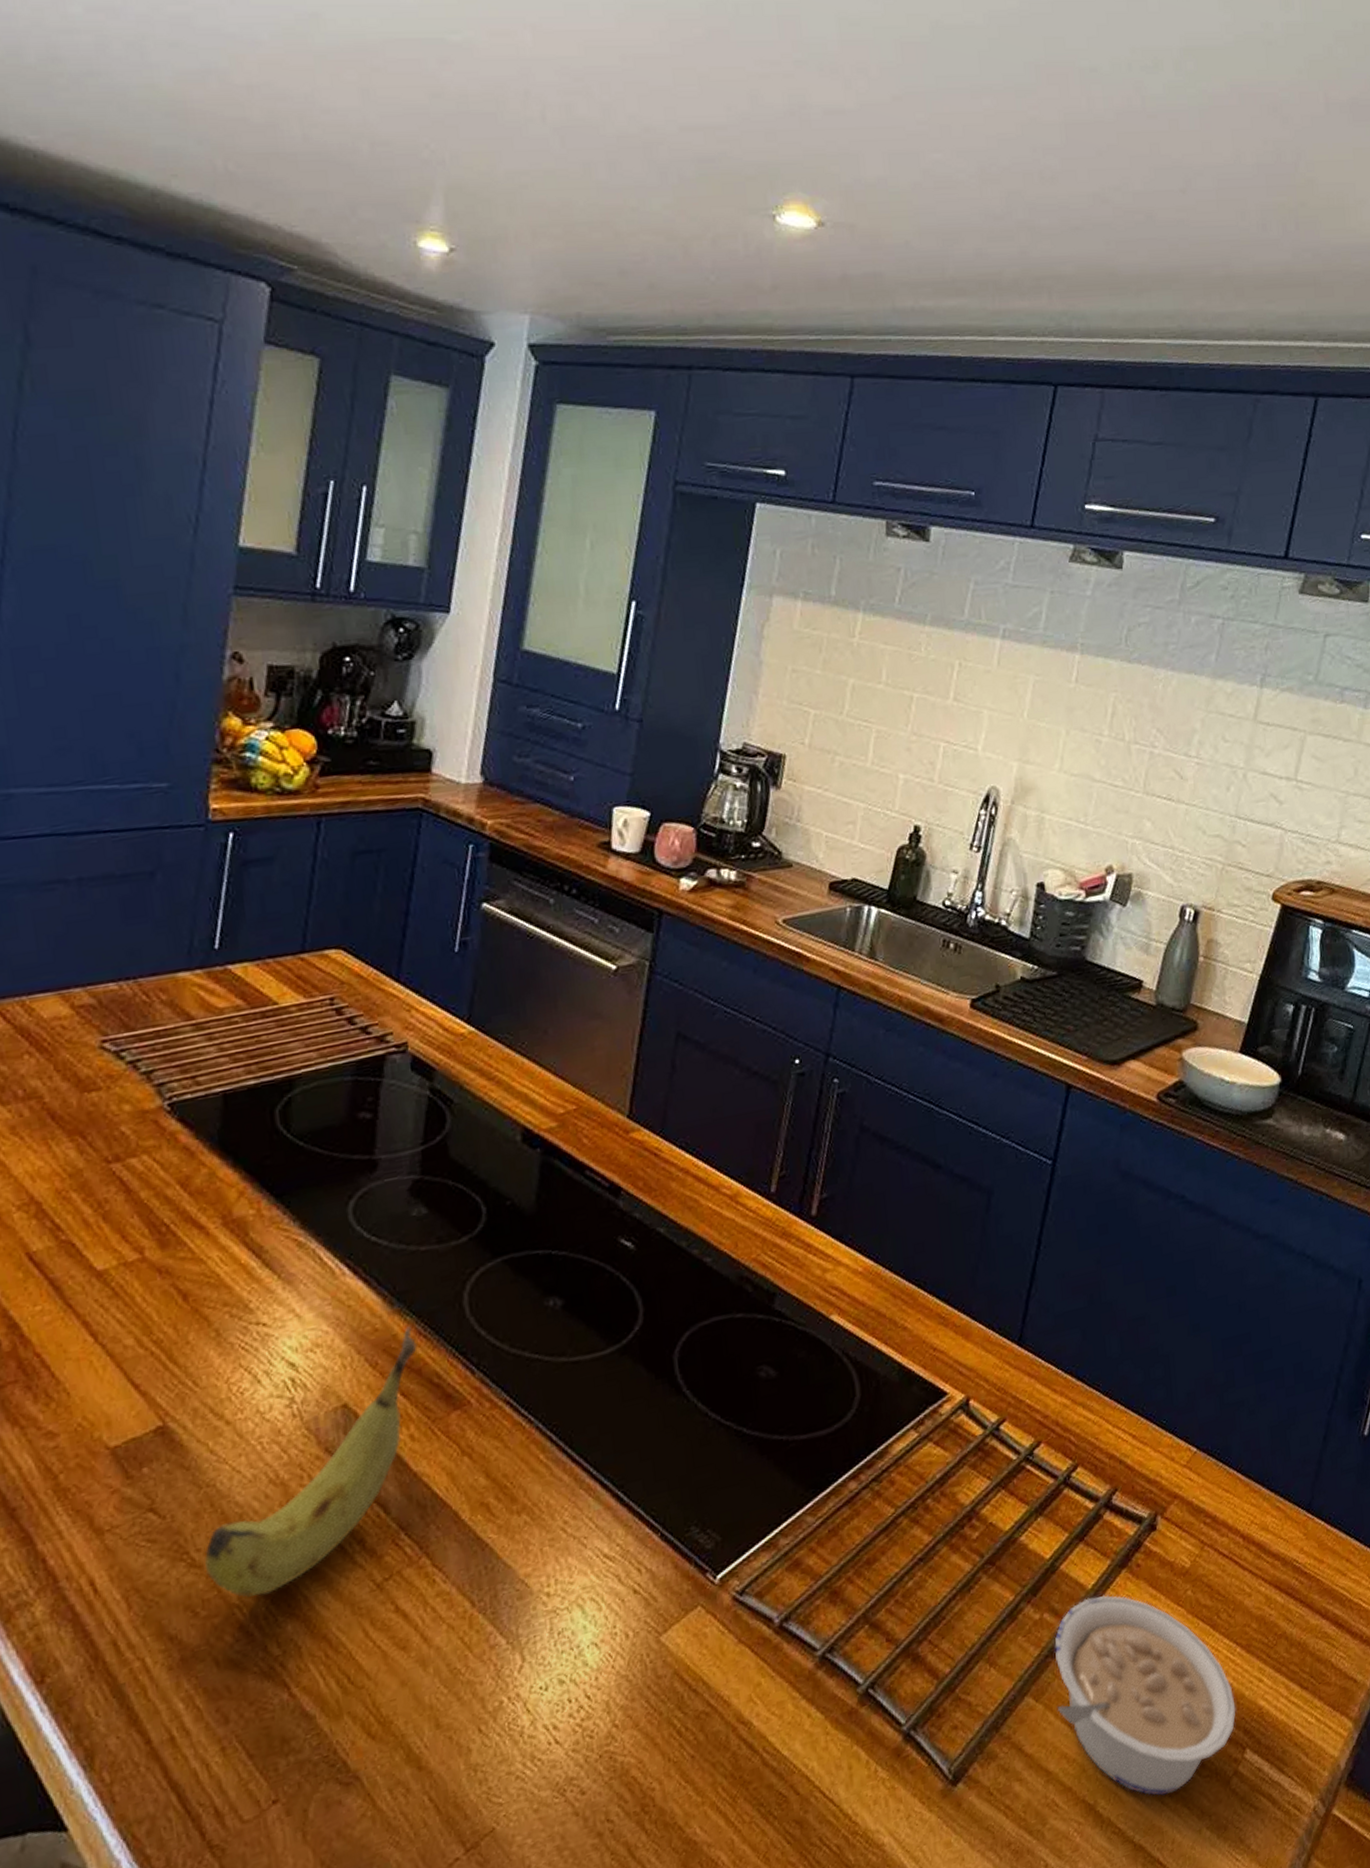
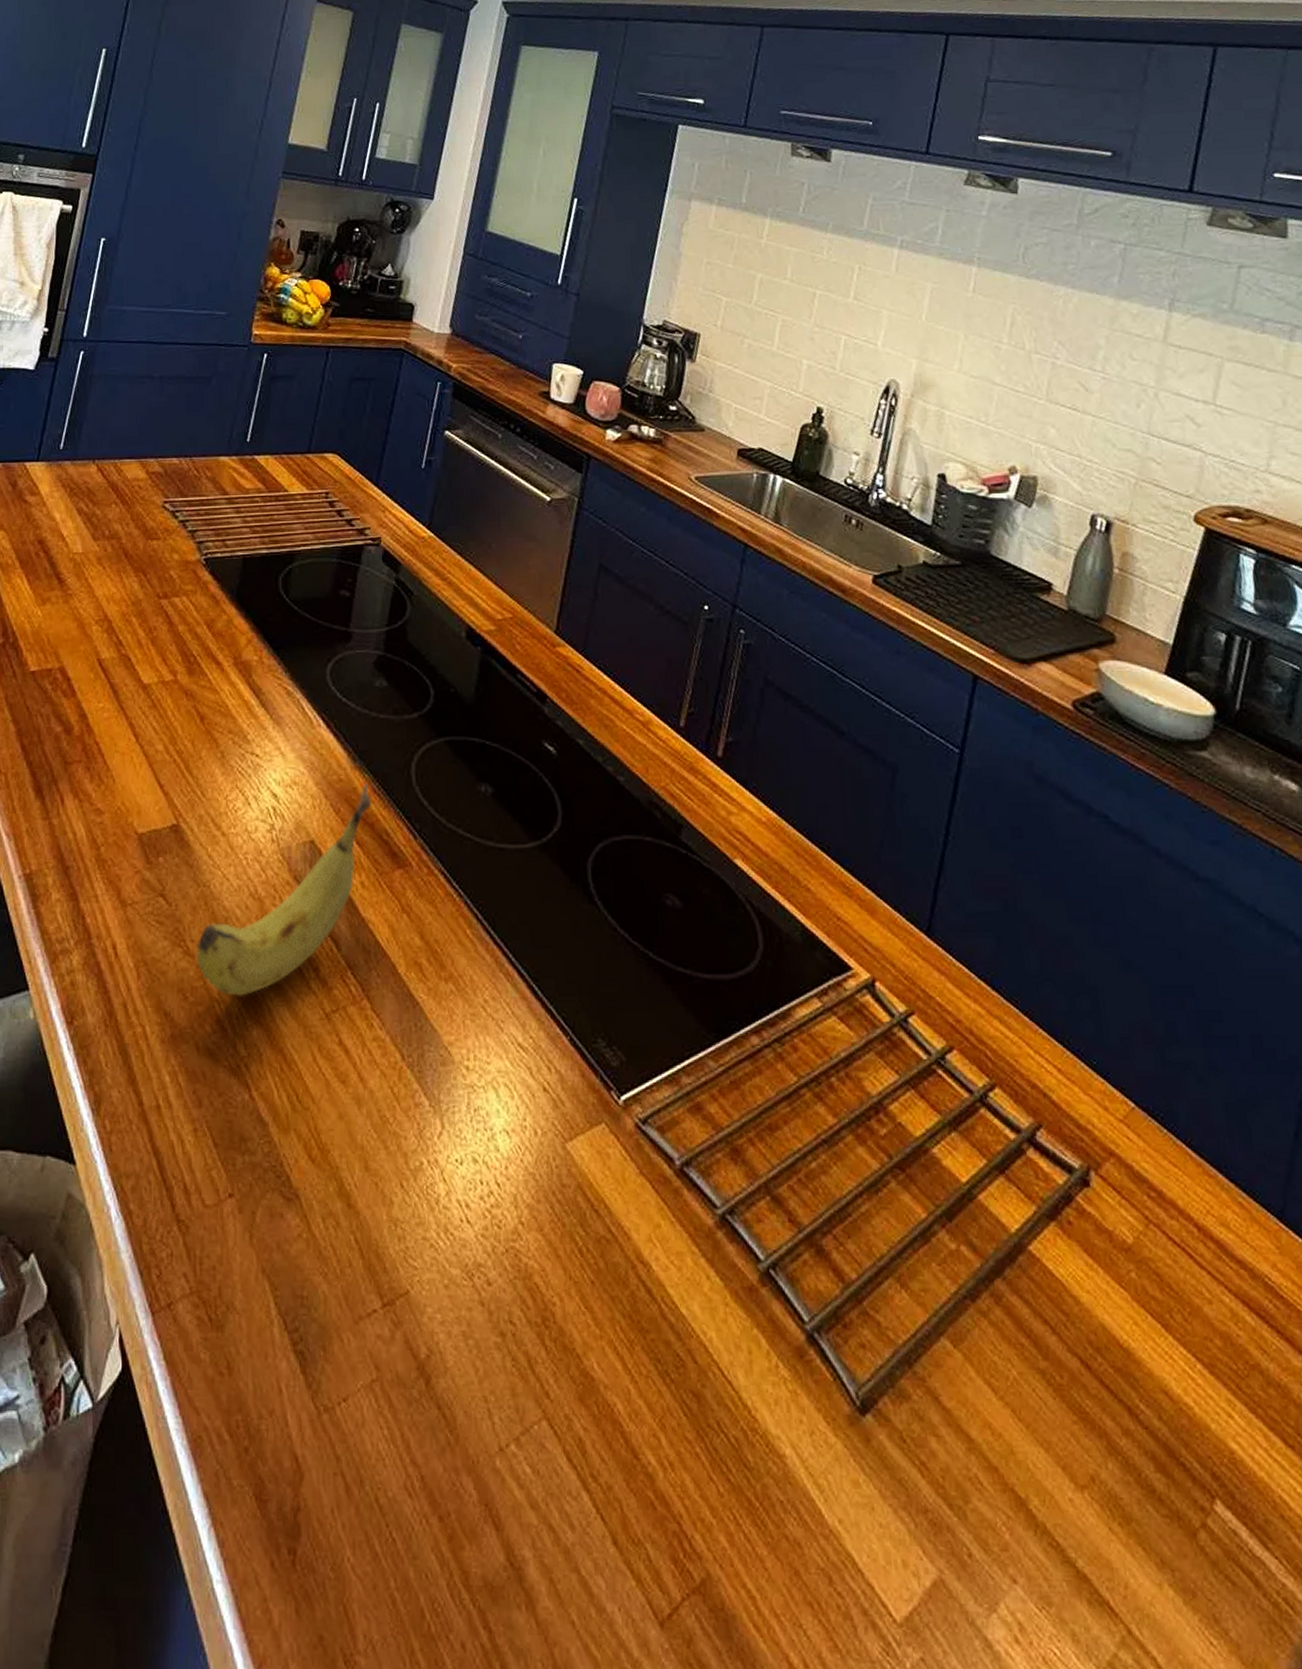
legume: present [1054,1594,1236,1796] -> none [973,1242,1200,1521]

